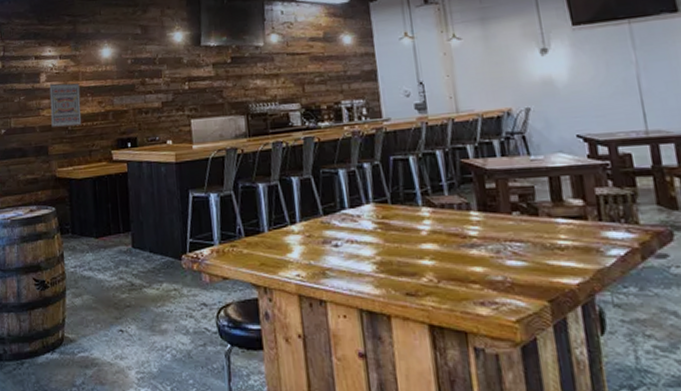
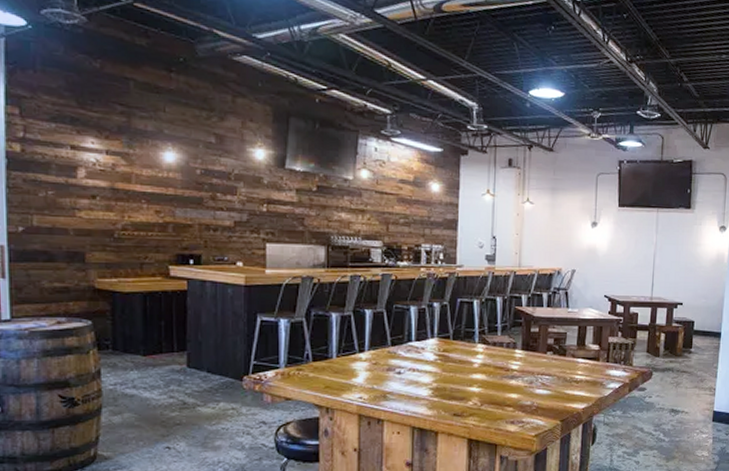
wall art: present [49,82,82,128] -> none [90,181,133,235]

